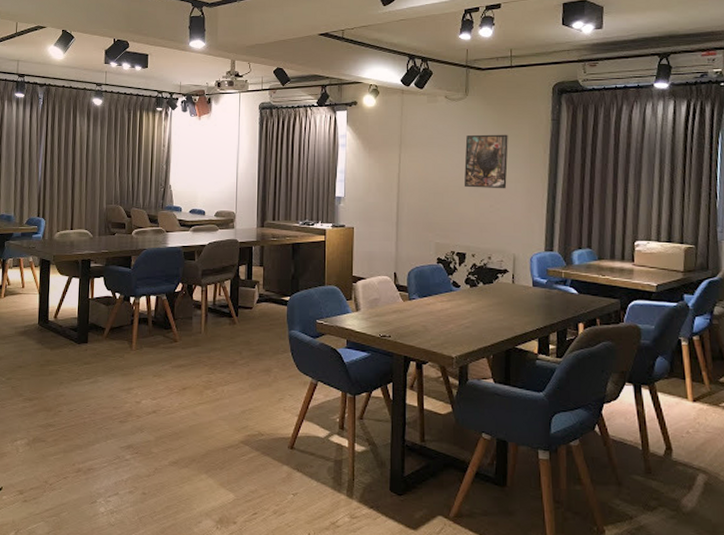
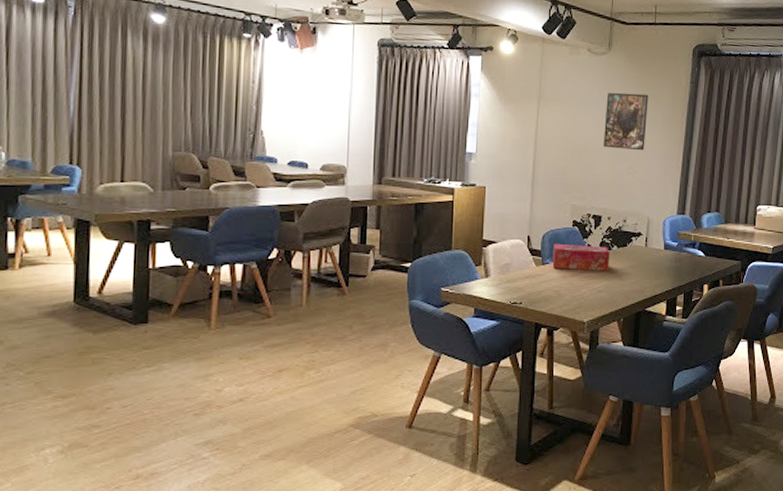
tissue box: none [418,279,476,307] -> present [552,243,610,271]

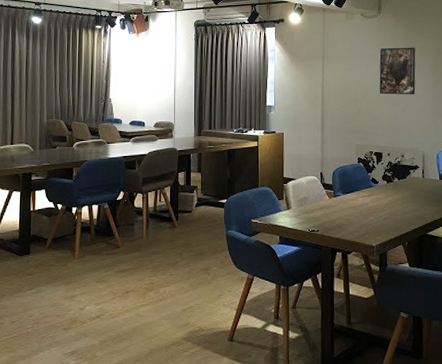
tissue box: present [552,243,610,271] -> none [342,178,392,201]

